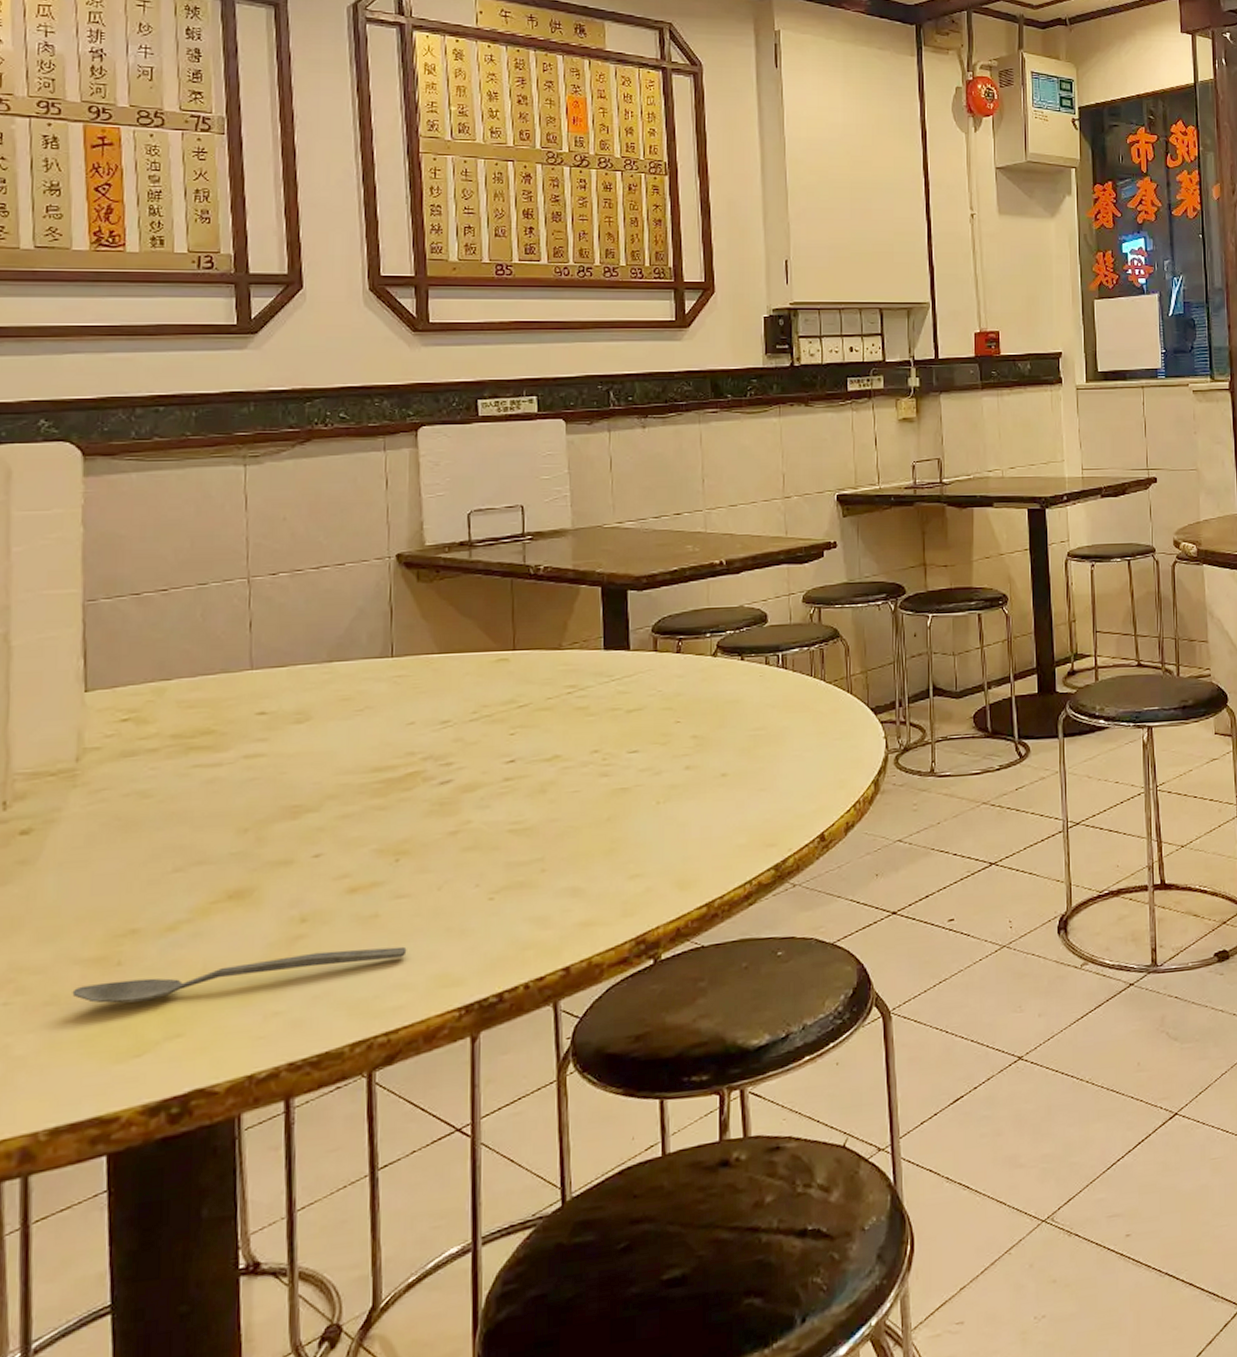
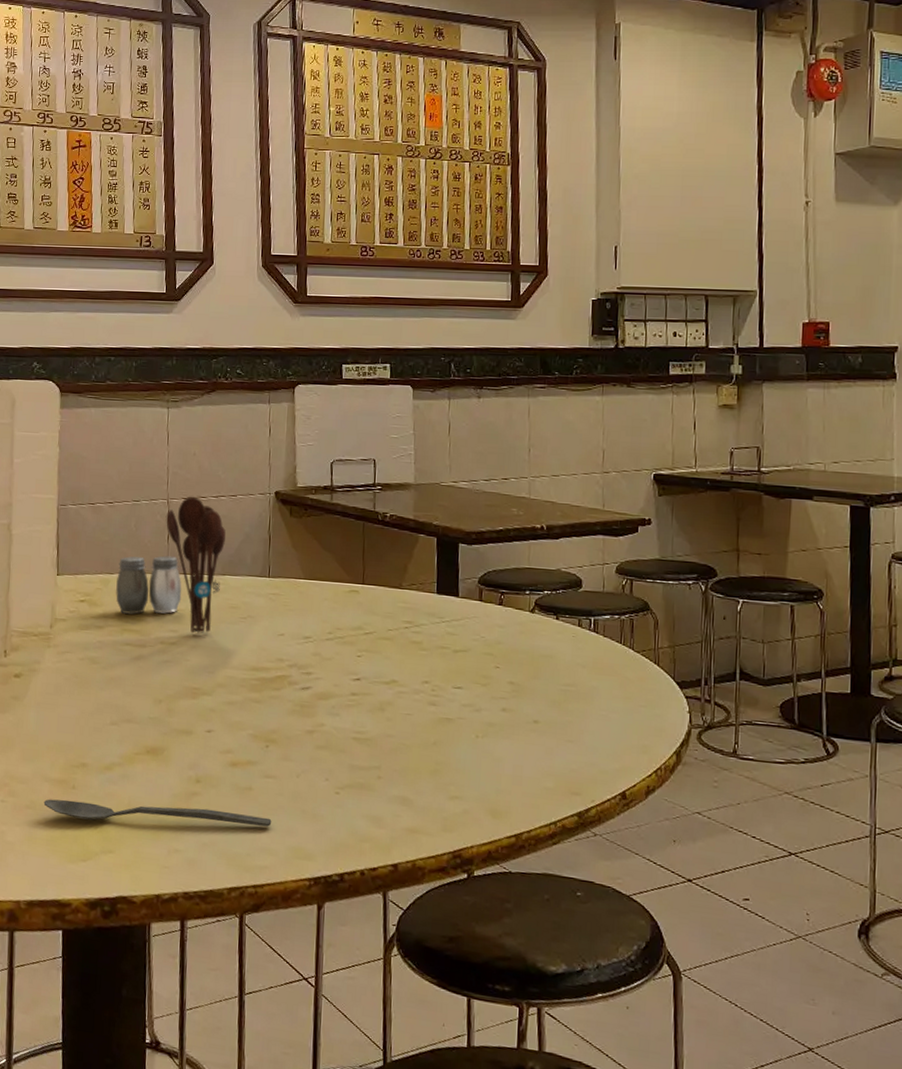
salt and pepper shaker: none [176,647,273,728] -> present [116,555,182,614]
utensil holder: none [247,570,331,739] -> present [166,496,226,634]

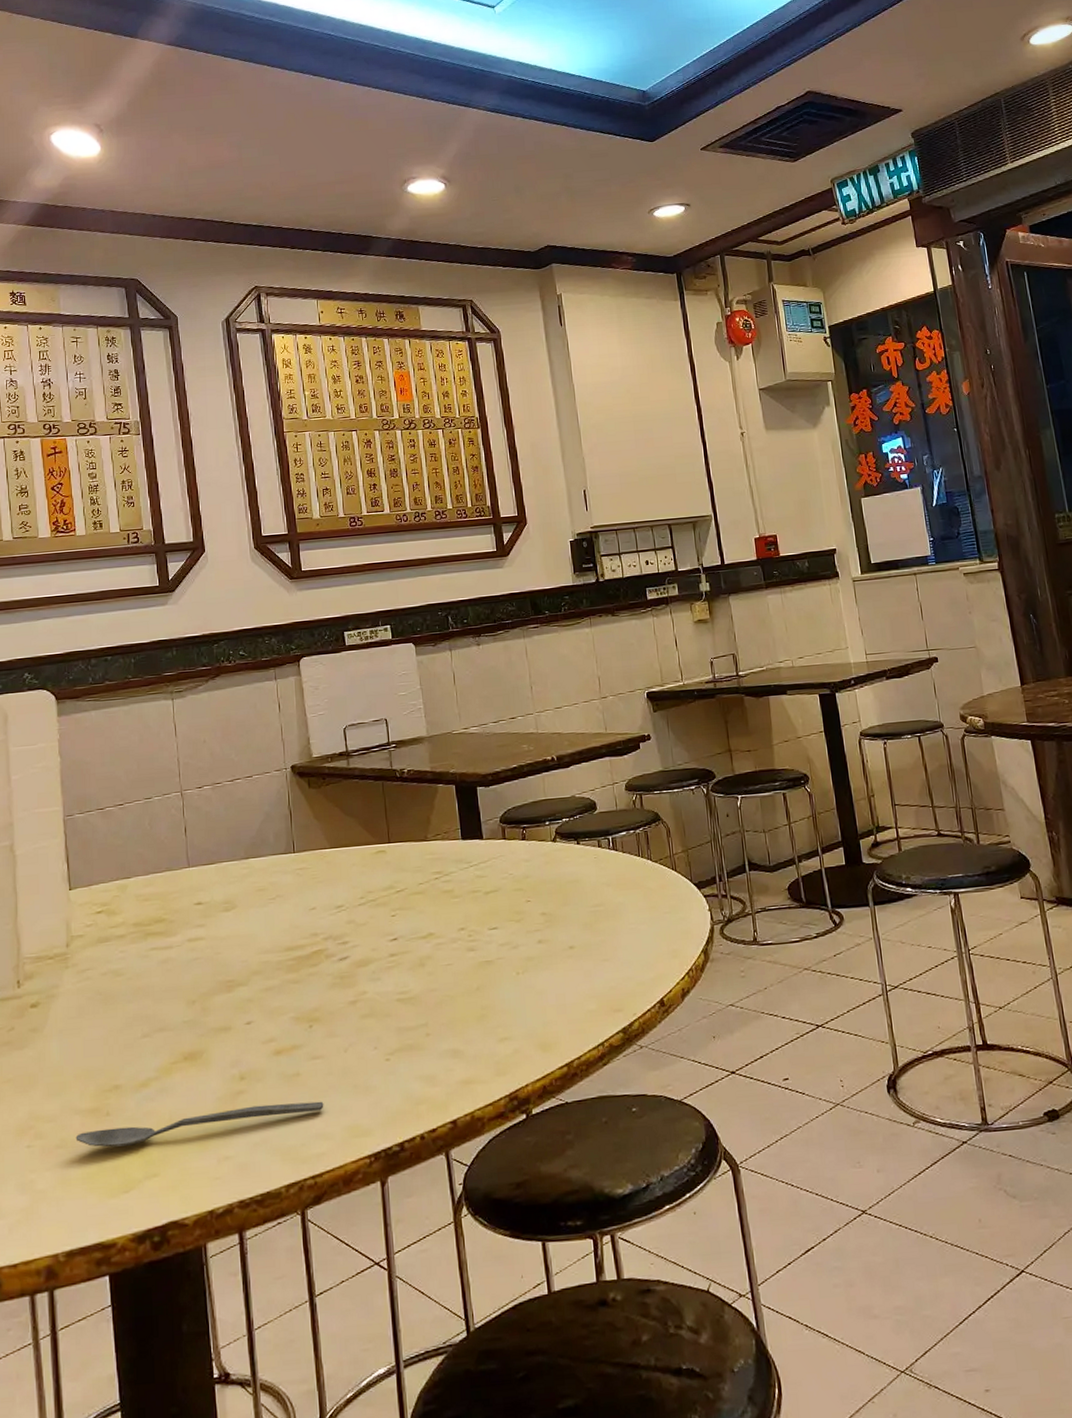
salt and pepper shaker: present [116,555,182,614] -> none [135,848,206,917]
utensil holder: present [166,496,226,634] -> none [181,784,245,925]

